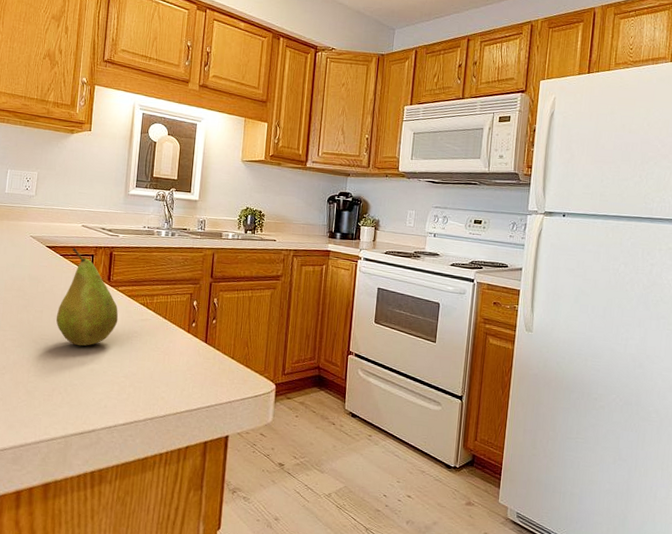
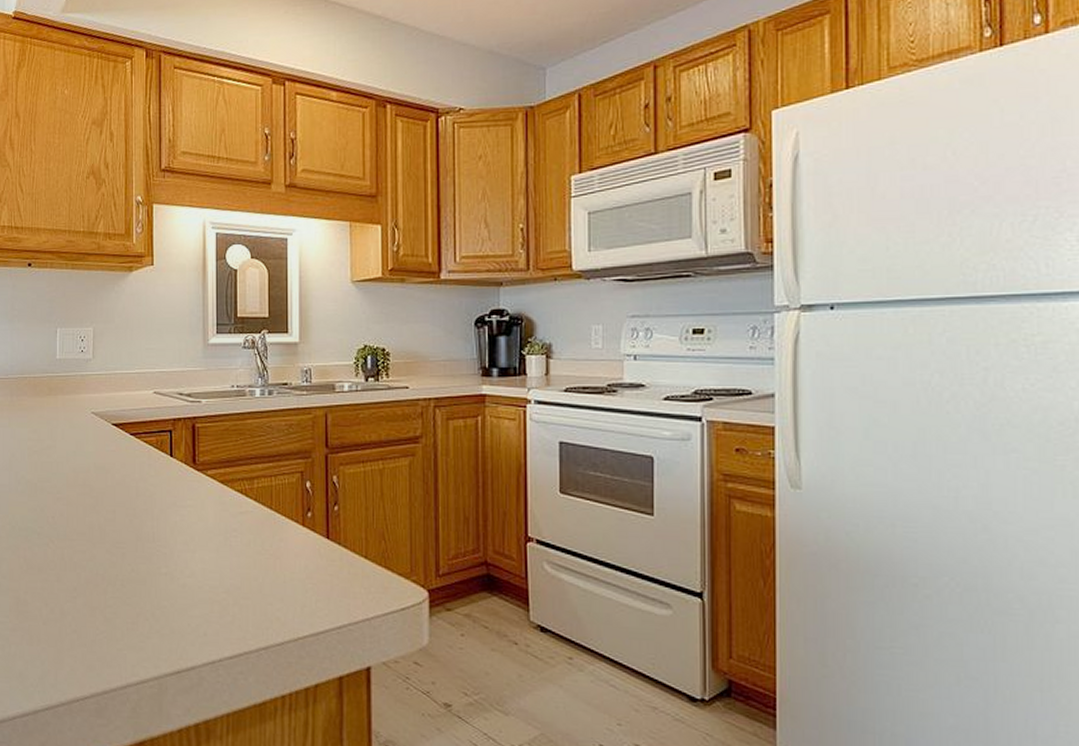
fruit: present [56,248,119,346] -> none [132,423,211,554]

